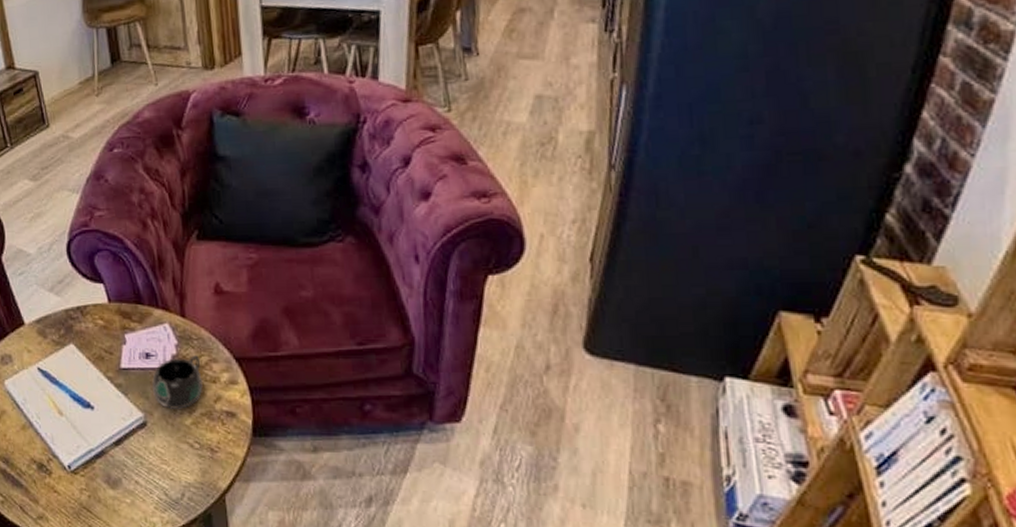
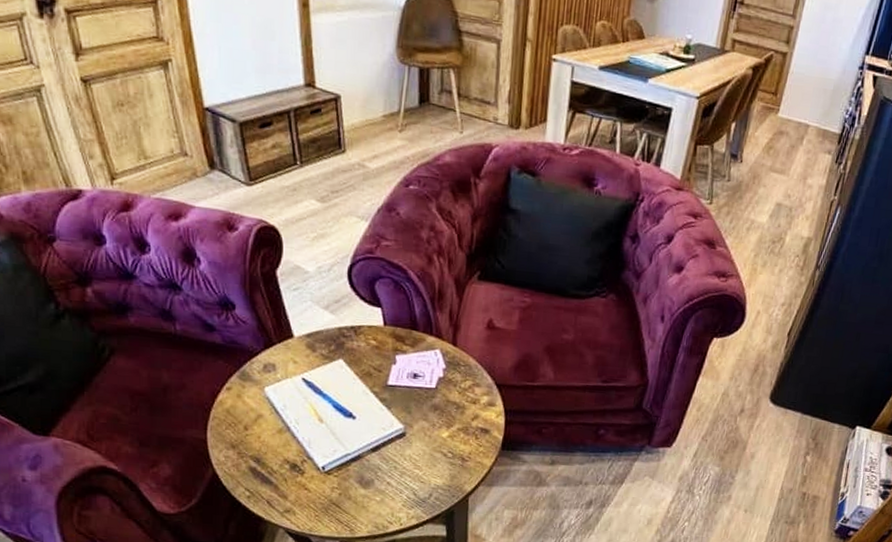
mug: present [152,355,203,409] -> none [416,379,465,424]

